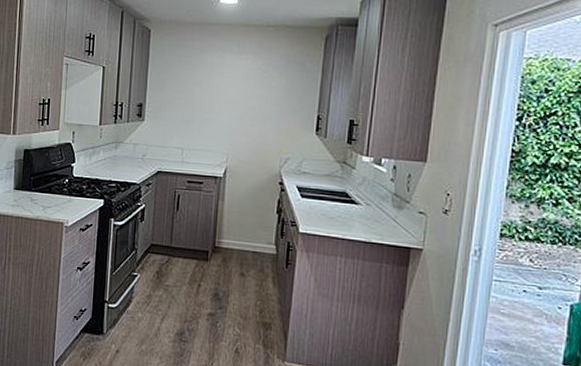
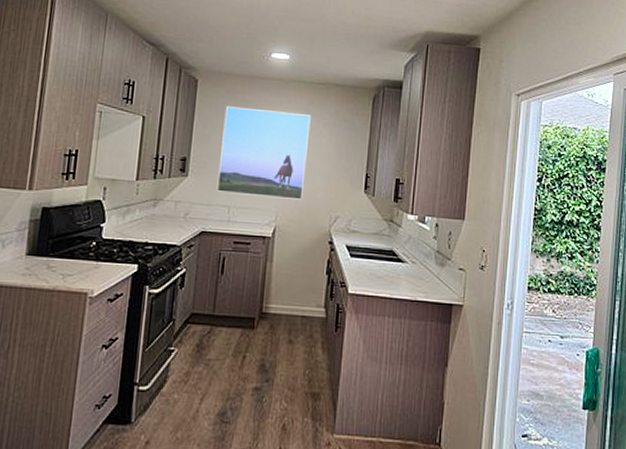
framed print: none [170,53,260,142] -> present [216,106,311,200]

